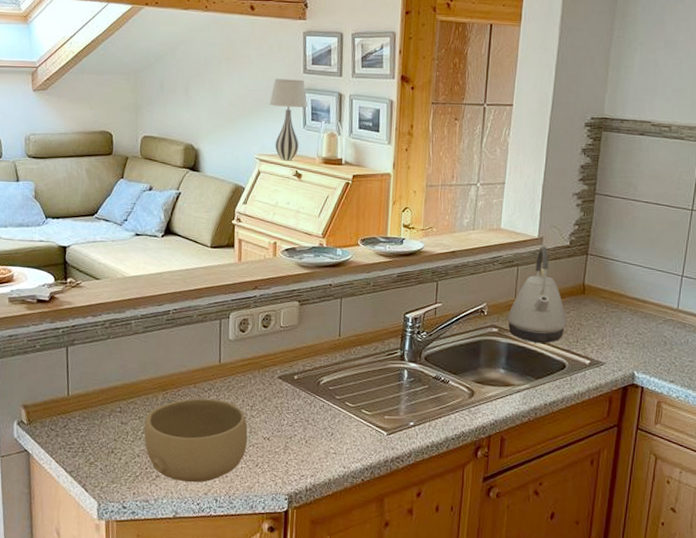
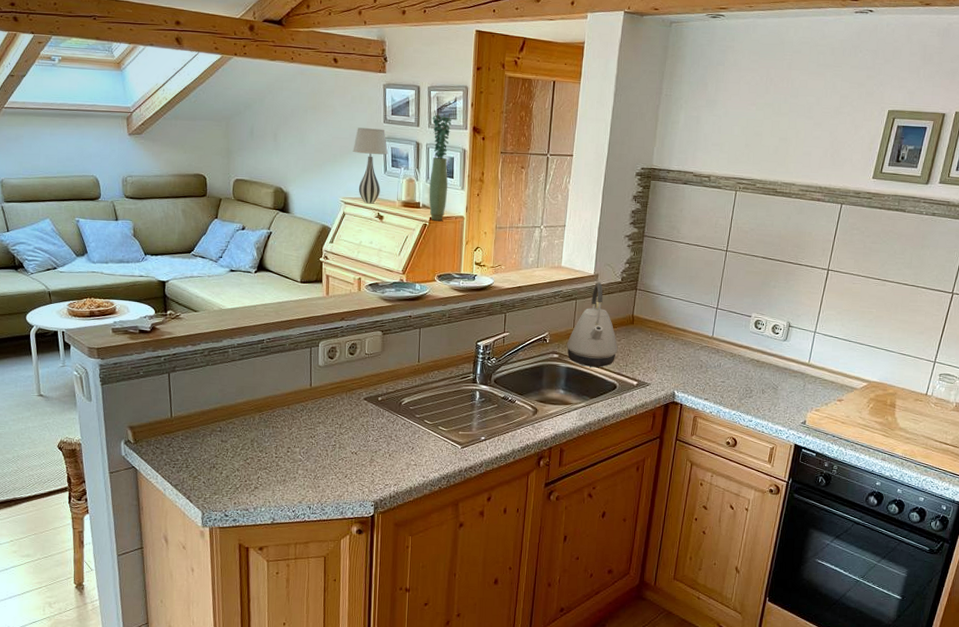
bowl: present [144,398,248,483] -> none [242,418,337,493]
vase: none [352,59,378,179] -> present [429,111,452,221]

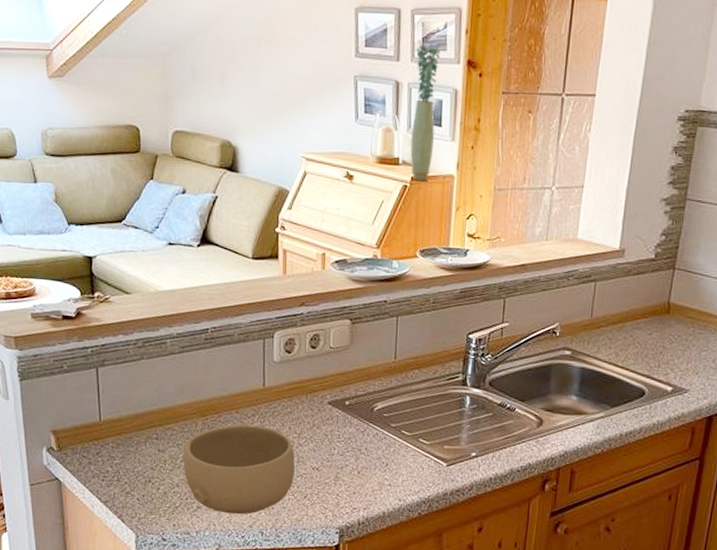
bowl: none [242,418,337,493] -> present [183,424,295,515]
table lamp: present [353,127,389,204] -> none [316,63,361,160]
kettle: present [566,282,618,367] -> none [581,259,649,368]

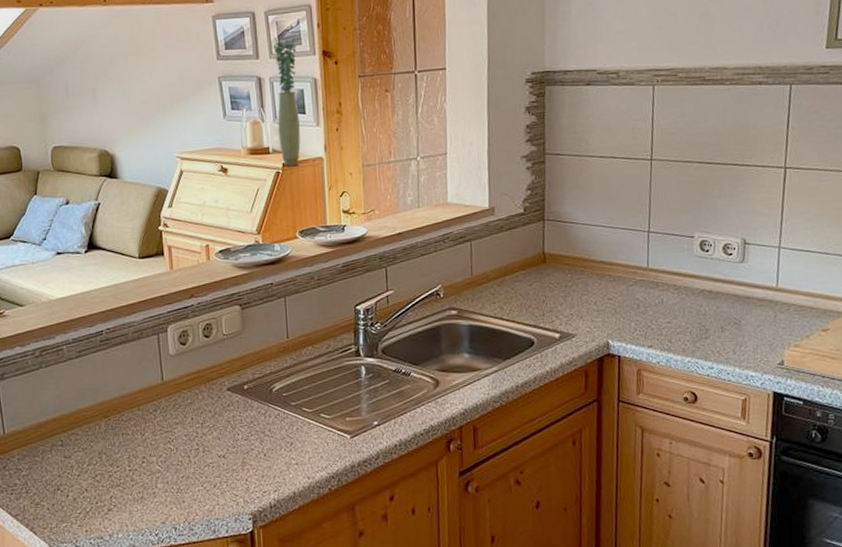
bowl: present [183,424,295,515] -> none [89,420,202,513]

